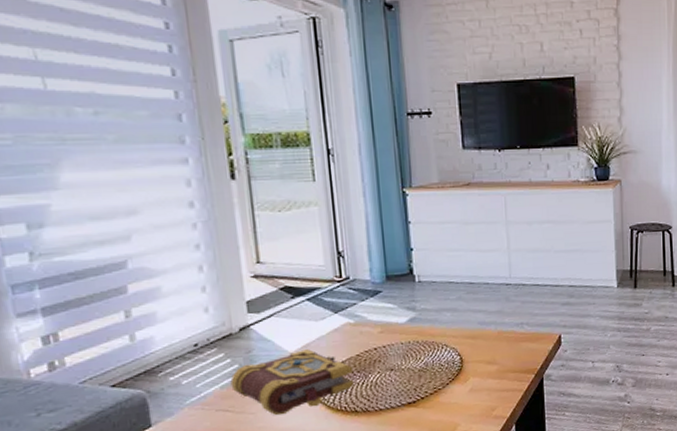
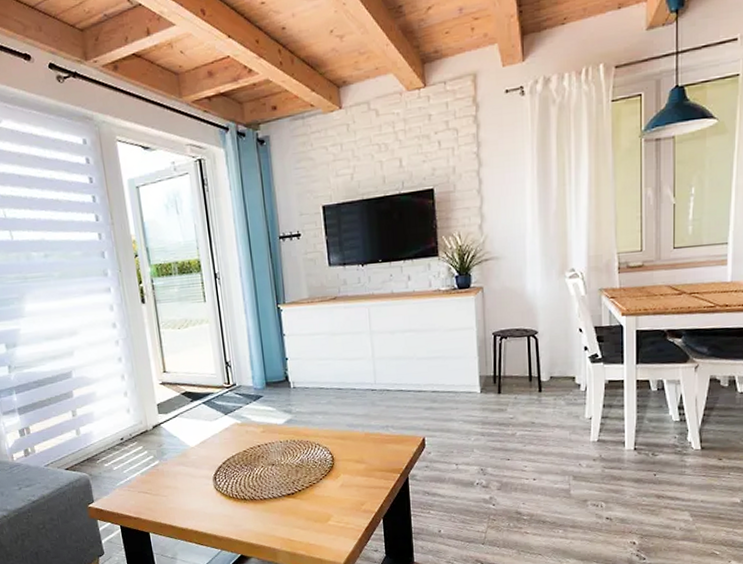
book: present [230,349,355,416] -> none [148,445,243,499]

